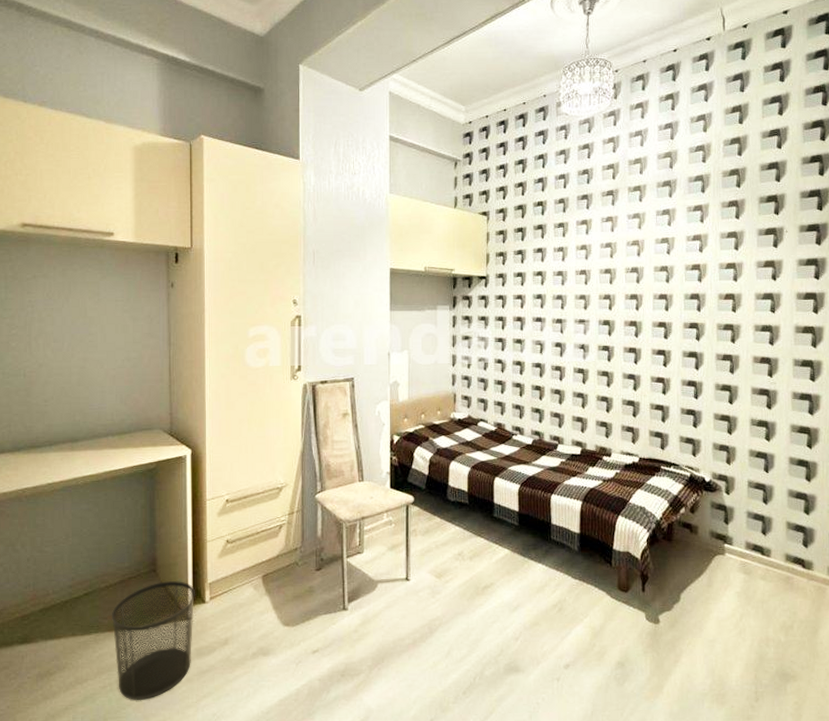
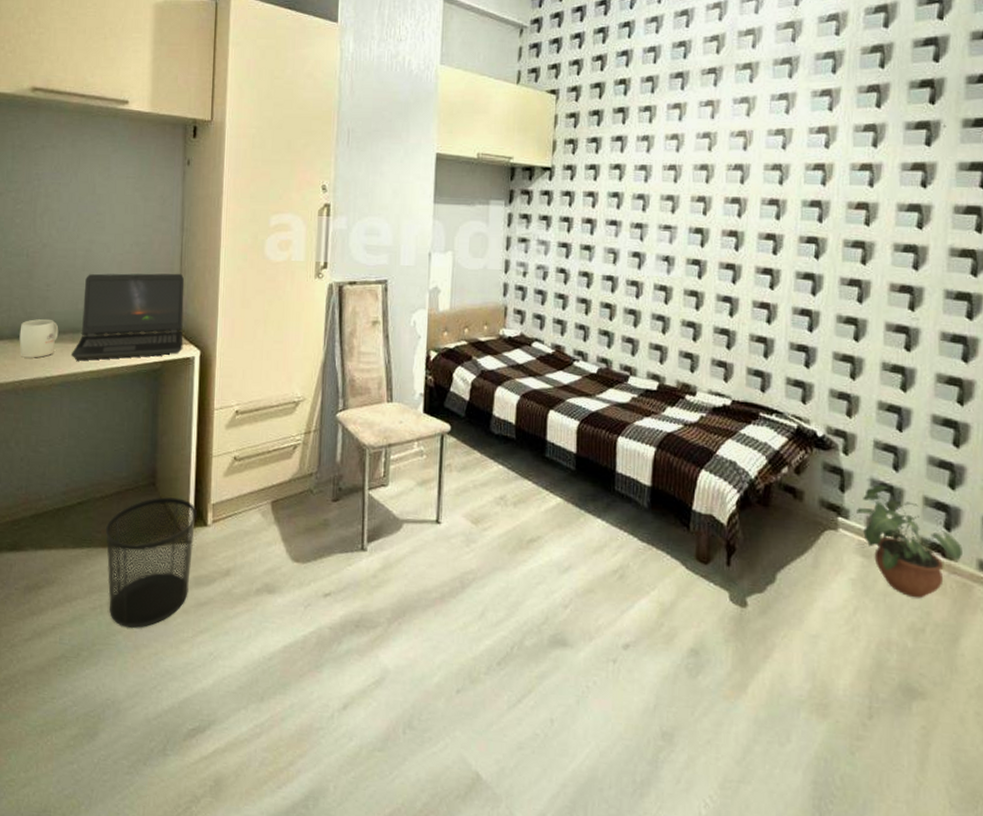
mug: none [20,431,58,468] -> present [19,318,59,358]
laptop computer: none [71,383,175,467] -> present [72,273,185,361]
potted plant: none [737,515,817,602] -> present [855,485,963,598]

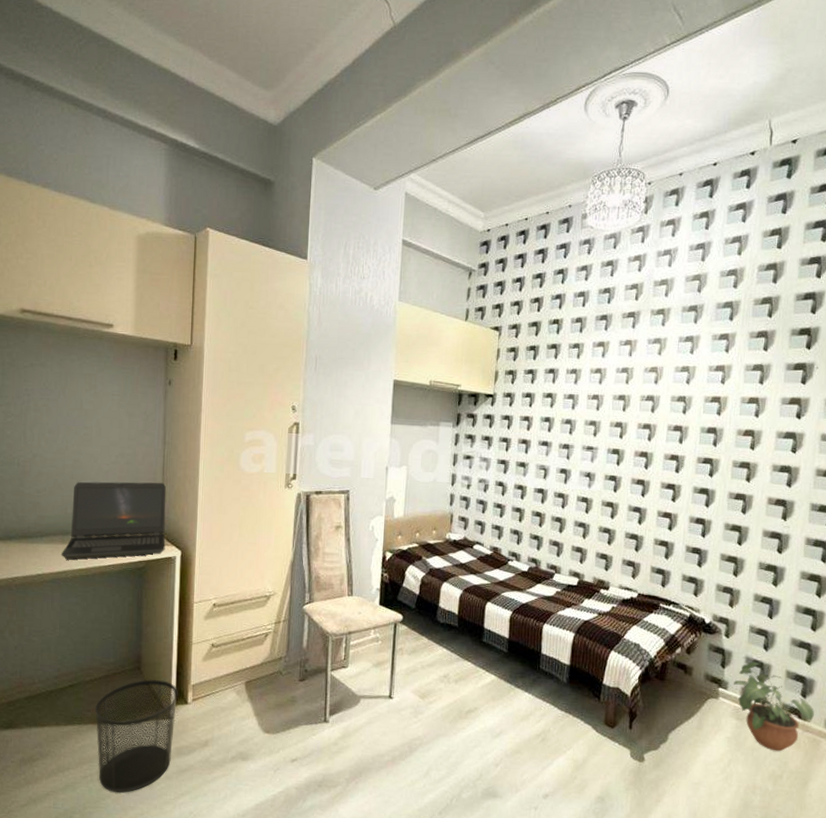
mug: present [19,318,59,358] -> none [11,522,49,558]

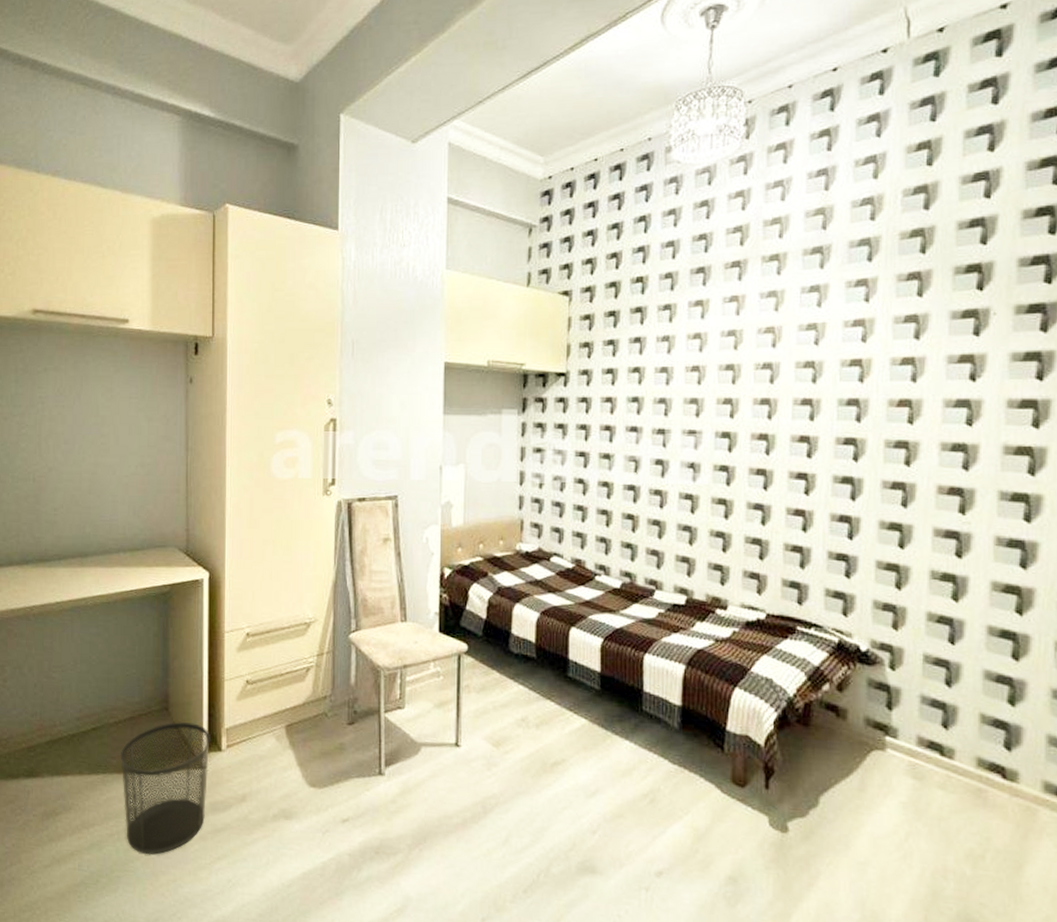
laptop computer: present [62,481,167,560] -> none [81,494,192,585]
potted plant: present [733,661,814,752] -> none [904,701,1025,823]

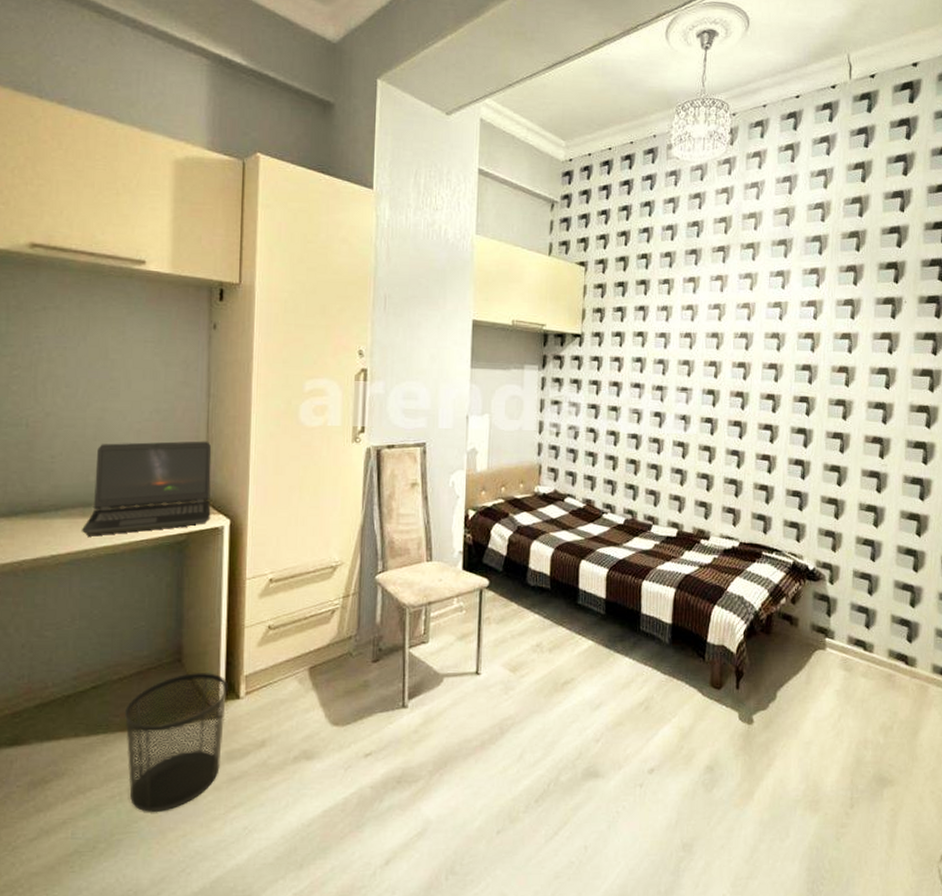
laptop computer: none [81,494,192,585] -> present [82,441,212,536]

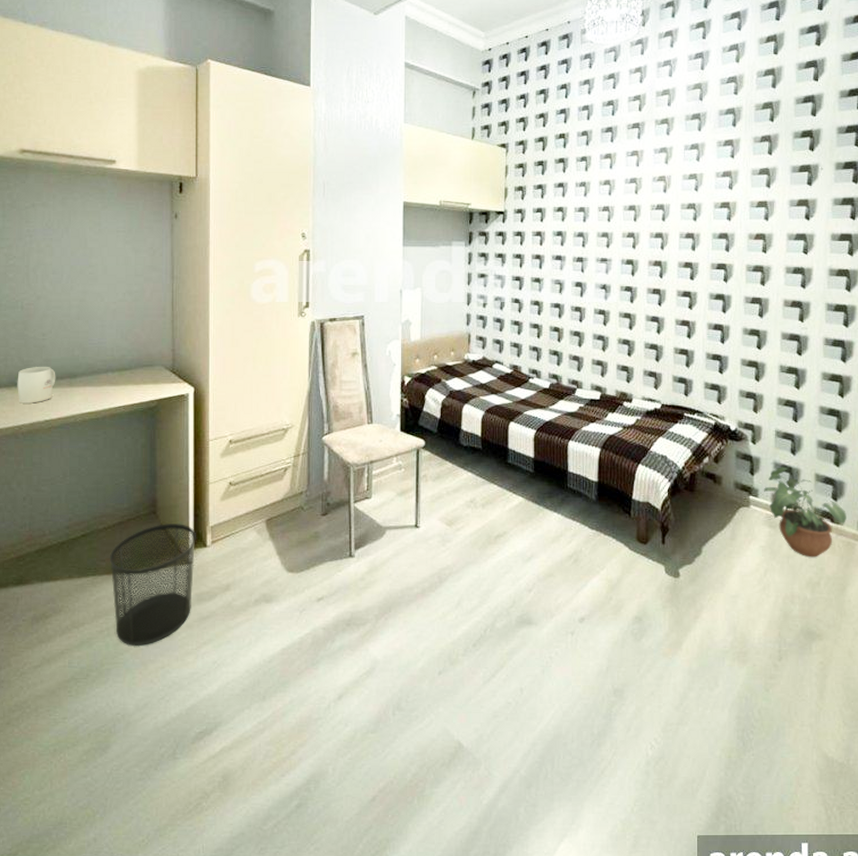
mug: none [18,493,66,536] -> present [17,366,56,404]
laptop computer: present [82,441,212,536] -> none [70,318,177,403]
potted plant: none [839,608,921,701] -> present [763,467,846,558]

